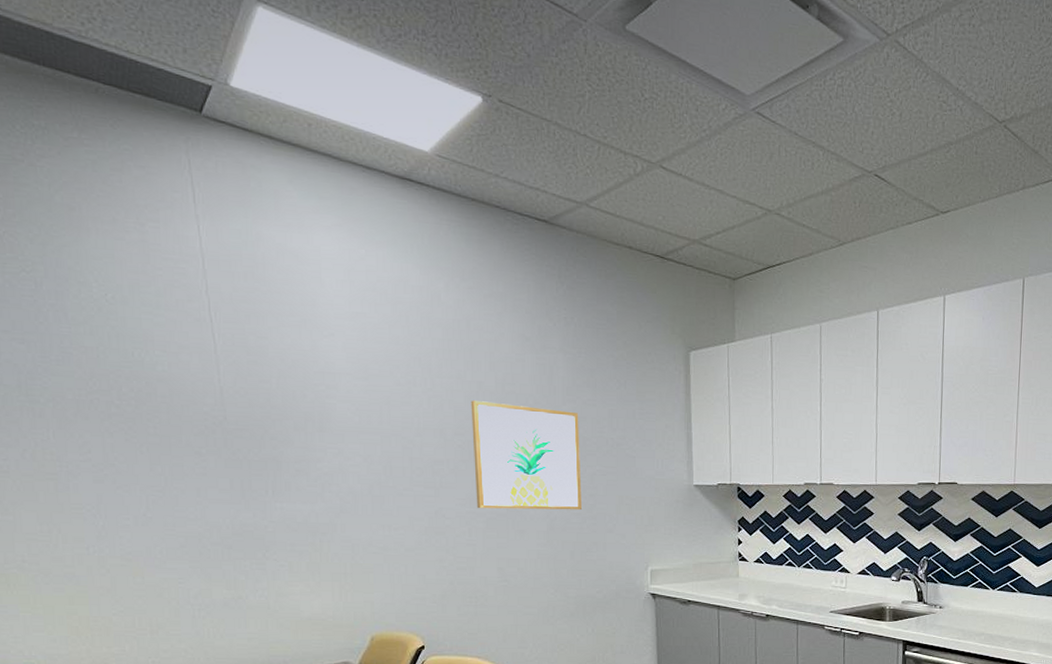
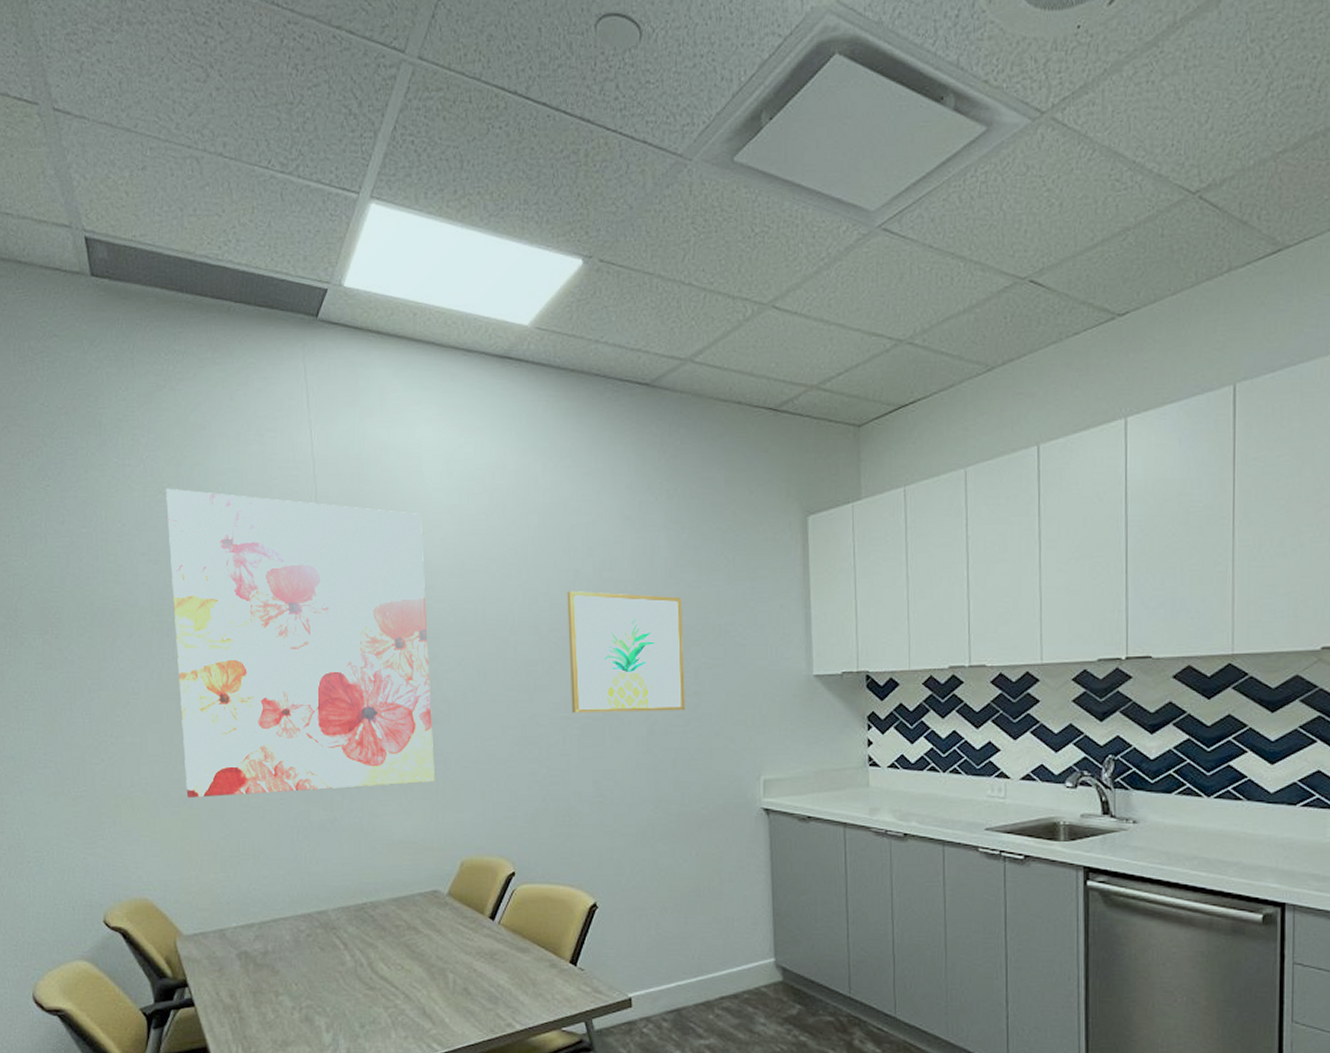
wall art: none [30,266,343,576] -> present [166,488,435,798]

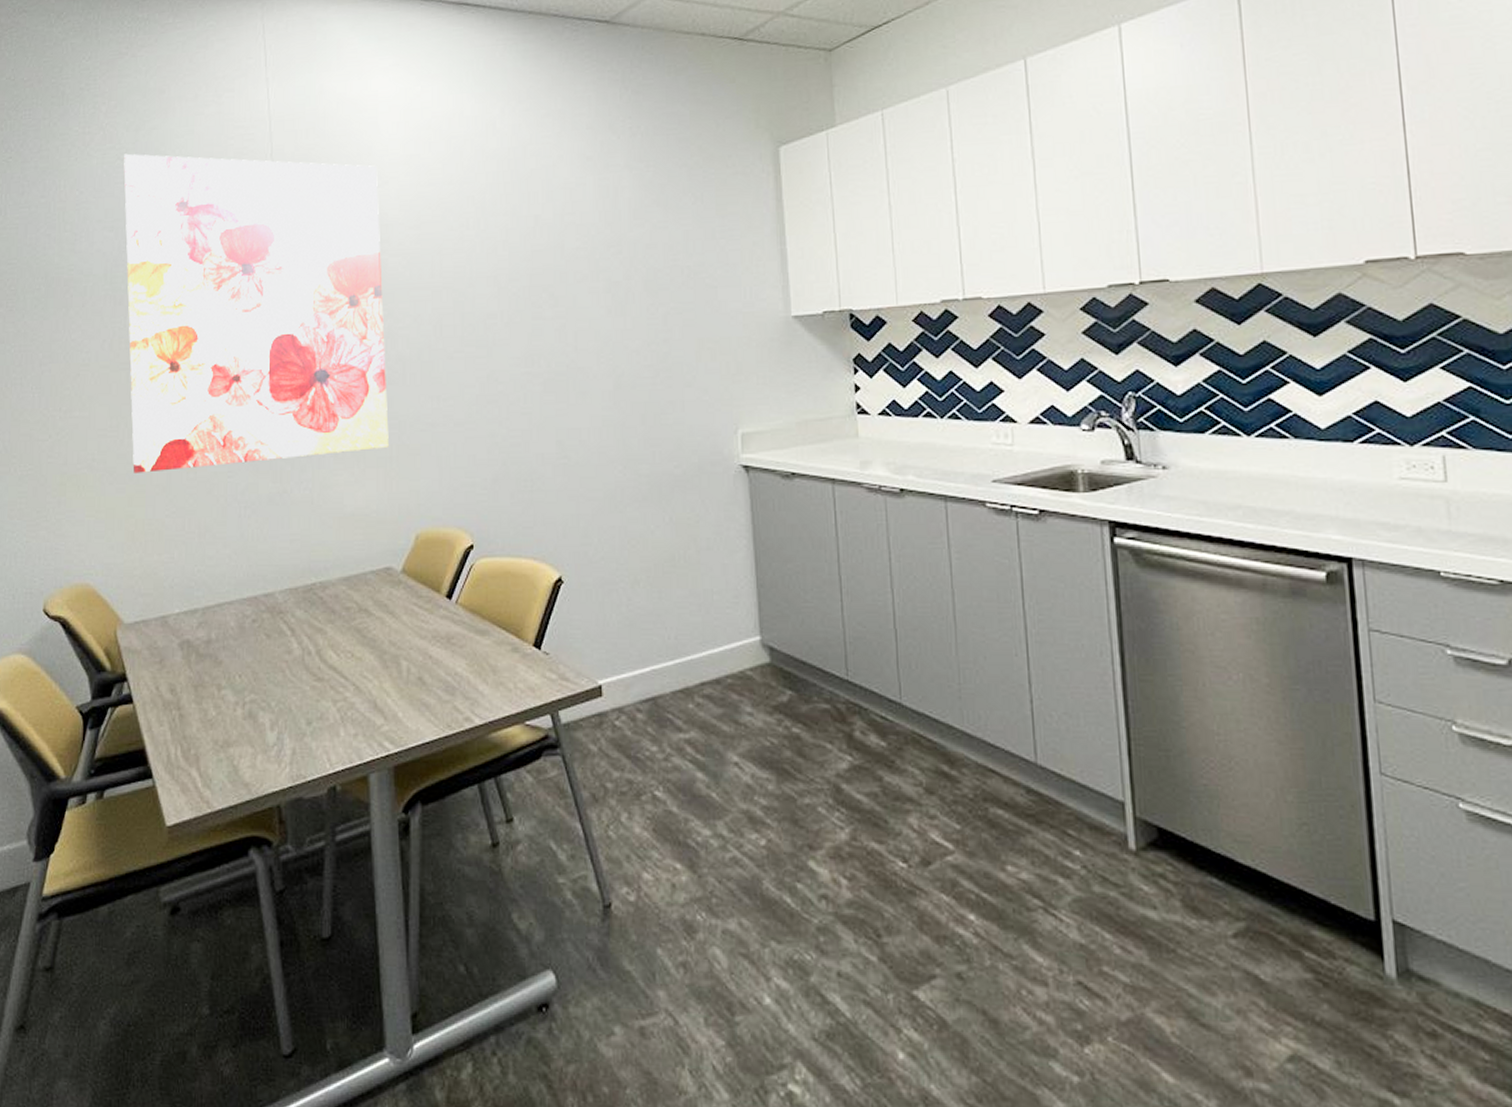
wall art: present [567,591,685,714] -> none [526,237,654,368]

